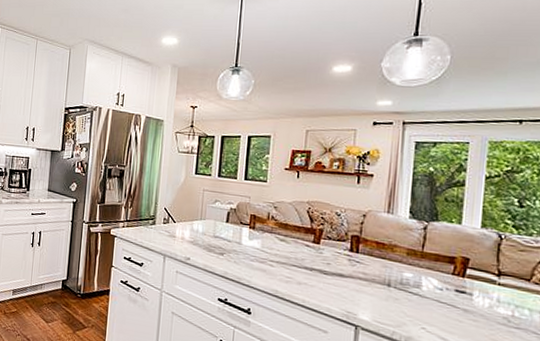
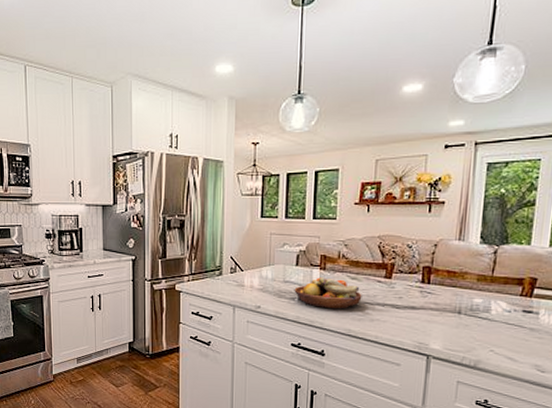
fruit bowl: none [223,236,290,269] -> present [294,277,362,309]

